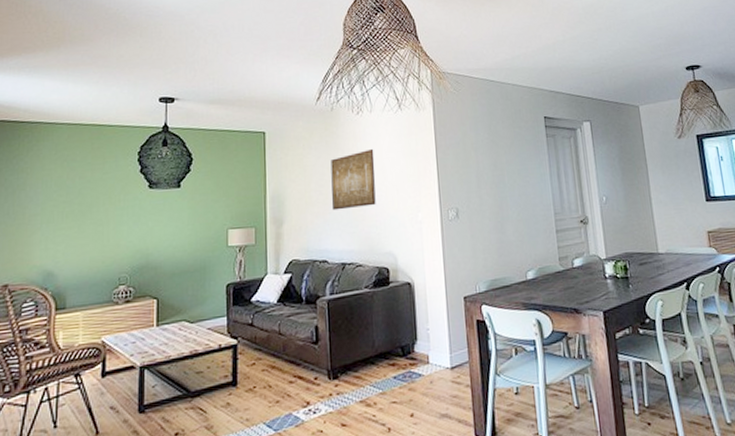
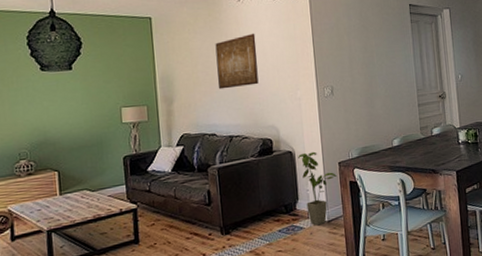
house plant: none [418,283,462,373] -> present [298,151,337,226]

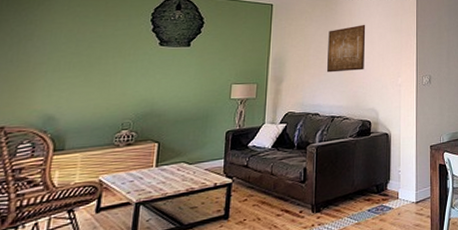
house plant: present [298,151,337,226] -> none [394,134,428,207]

